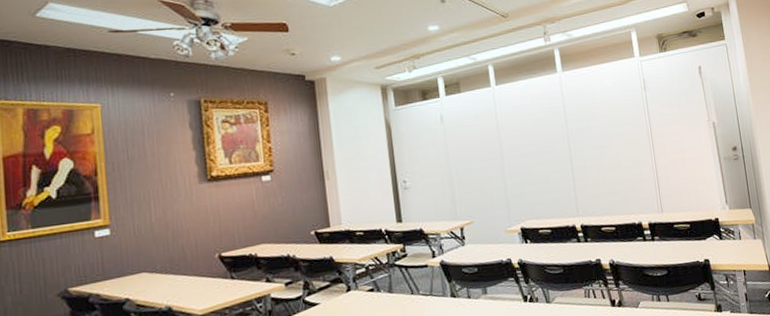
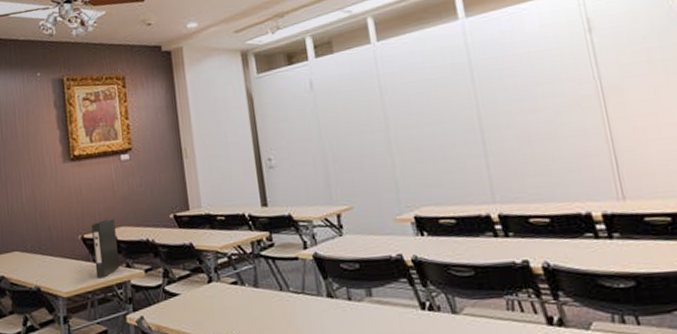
binder: none [230,237,259,294] -> present [91,219,119,279]

